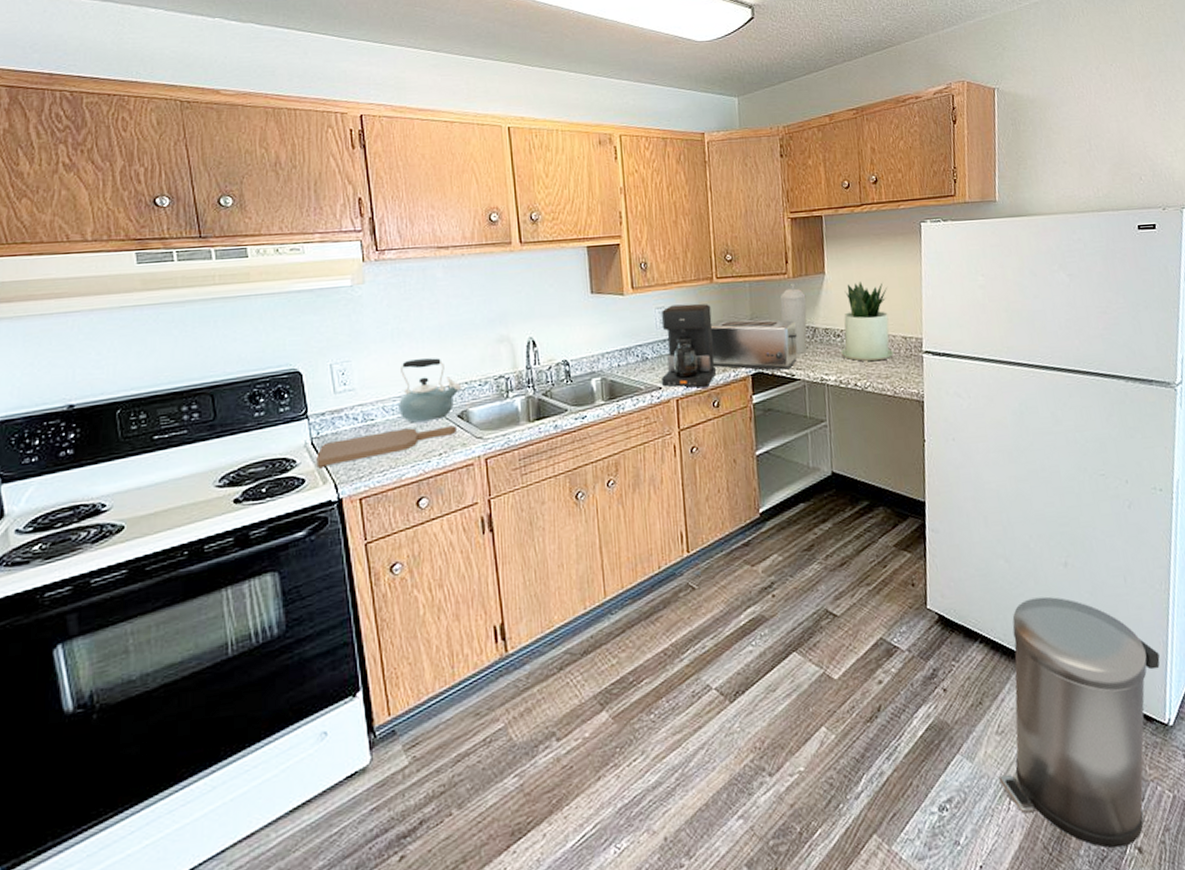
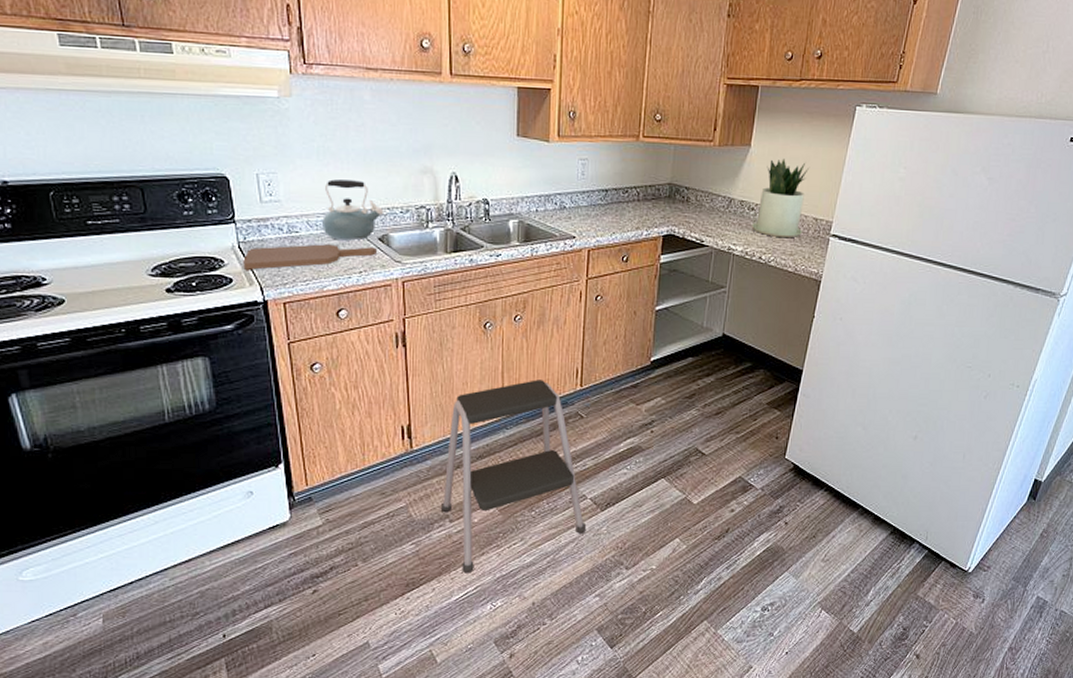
step stool: none [544,550,716,808] -> present [440,380,587,574]
coffee maker: present [660,303,716,388] -> none [575,158,633,241]
toaster: present [710,319,798,370] -> none [628,179,713,235]
canister: present [780,284,807,354] -> none [701,152,728,222]
pedal bin: present [998,596,1160,848] -> none [815,461,976,653]

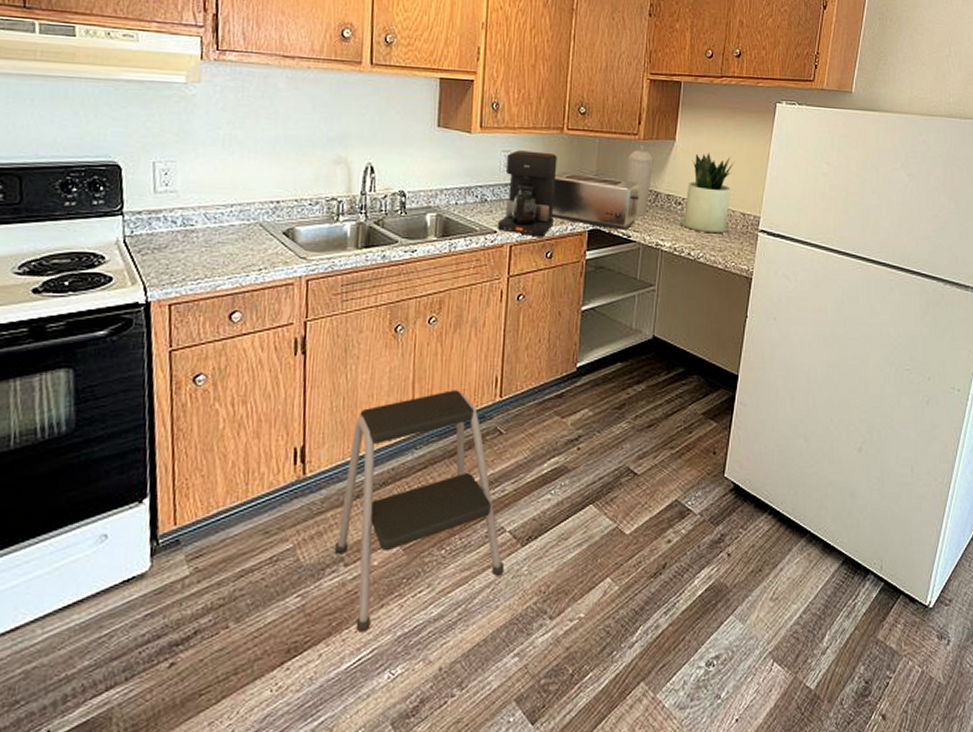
cutting board: present [243,244,377,270] -> none [126,238,280,267]
kettle: present [322,179,384,241] -> none [221,169,292,235]
coffee maker: none [575,158,633,241] -> present [496,150,557,236]
toaster: none [628,179,713,235] -> present [552,172,639,230]
canister: none [701,152,728,222] -> present [626,146,654,216]

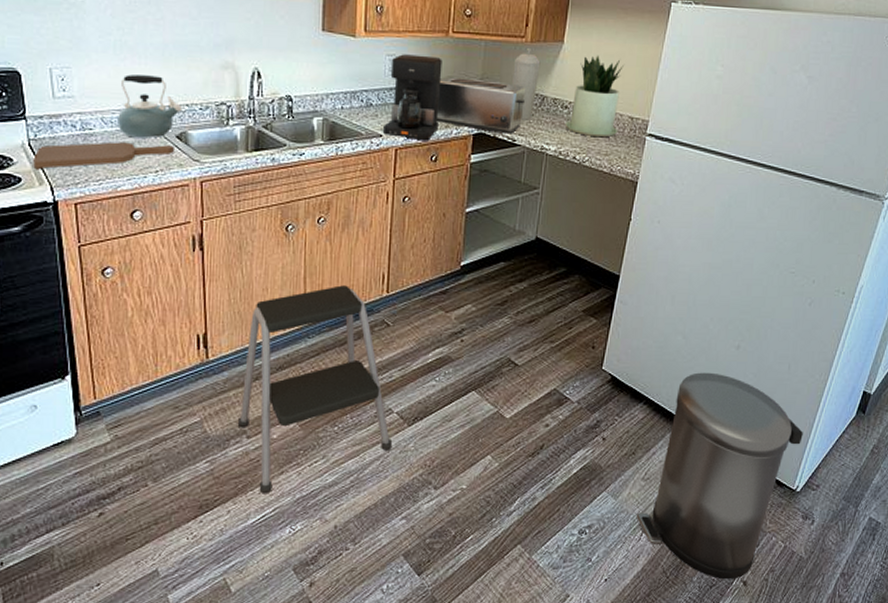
cutting board: none [126,238,280,267] -> present [33,142,174,169]
kettle: none [221,169,292,235] -> present [118,74,183,139]
pedal bin: none [766,477,931,714] -> present [636,372,803,580]

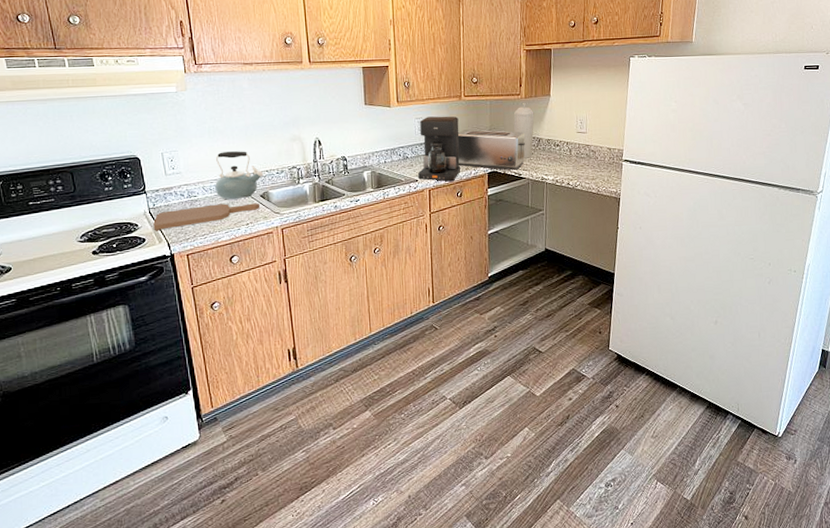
step stool: present [237,285,393,494] -> none [324,300,449,474]
planter: present [564,55,625,138] -> none [558,103,601,167]
pedal bin: present [636,372,803,580] -> none [650,344,778,516]

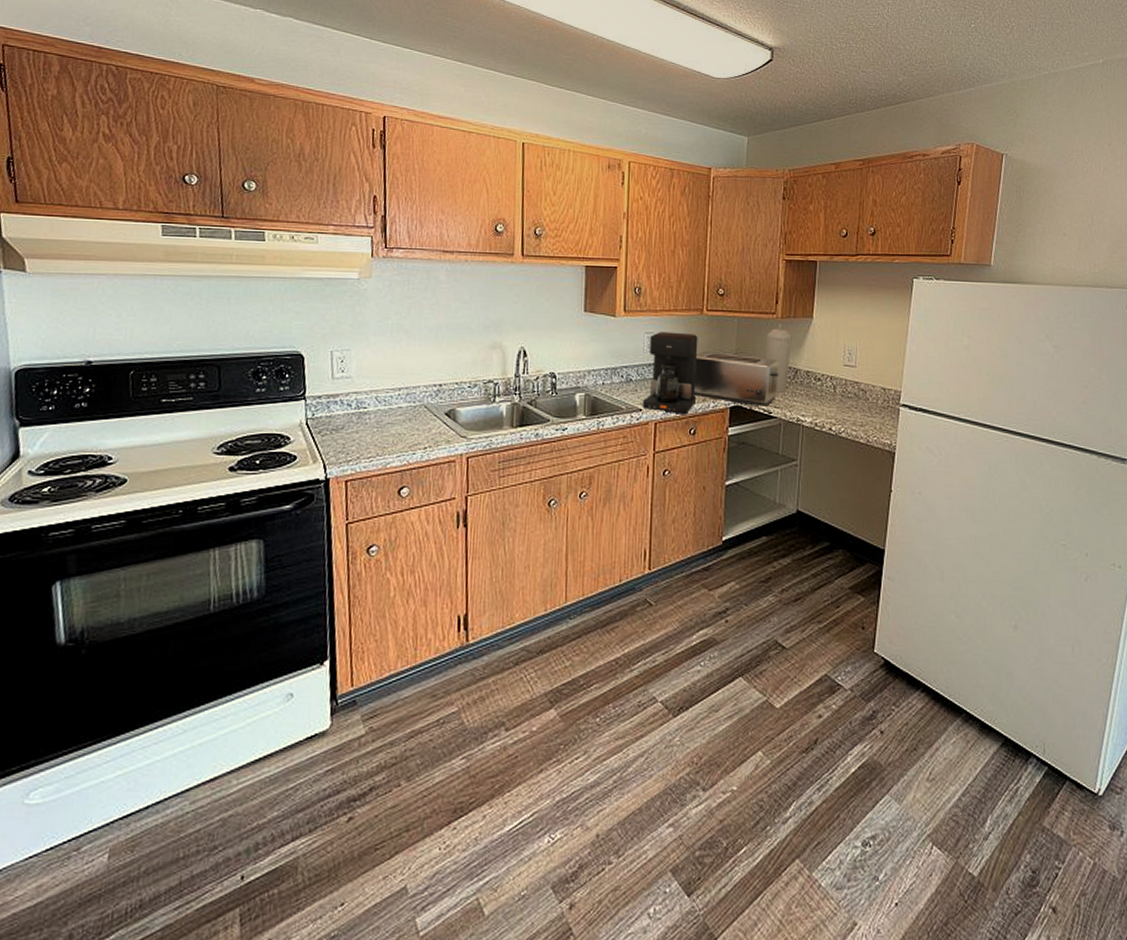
cutting board: present [153,203,260,230] -> none [308,420,443,447]
kettle: present [215,151,264,200] -> none [390,355,453,416]

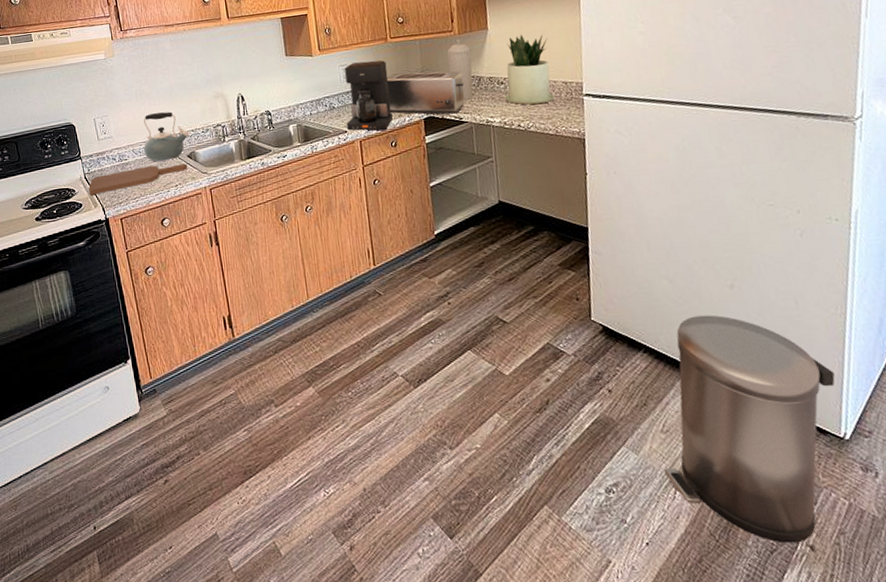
cutting board: none [308,420,443,447] -> present [88,163,187,195]
kettle: none [390,355,453,416] -> present [144,112,190,162]
planter: none [818,329,873,409] -> present [503,34,556,105]
pedal bin: none [924,655,1098,905] -> present [664,315,835,544]

